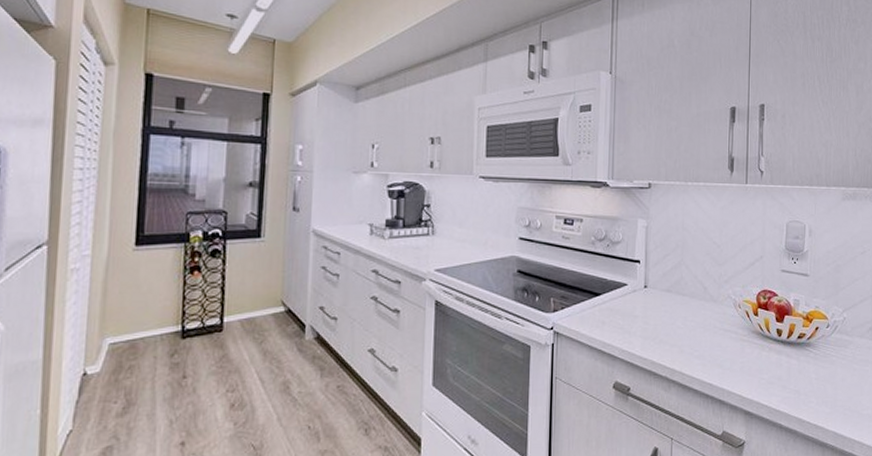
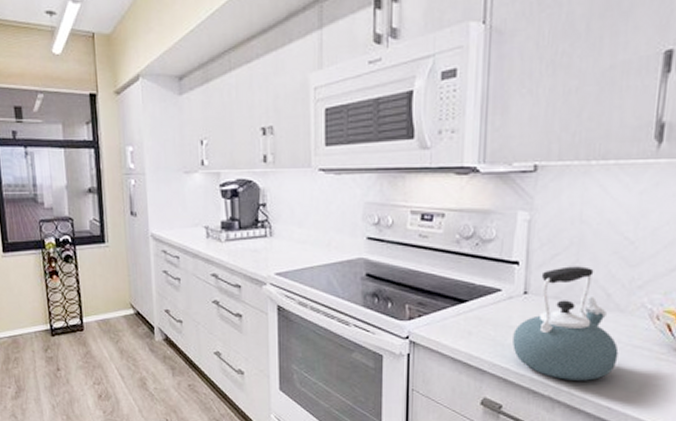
kettle: none [637,265,715,362] -> present [512,266,619,381]

